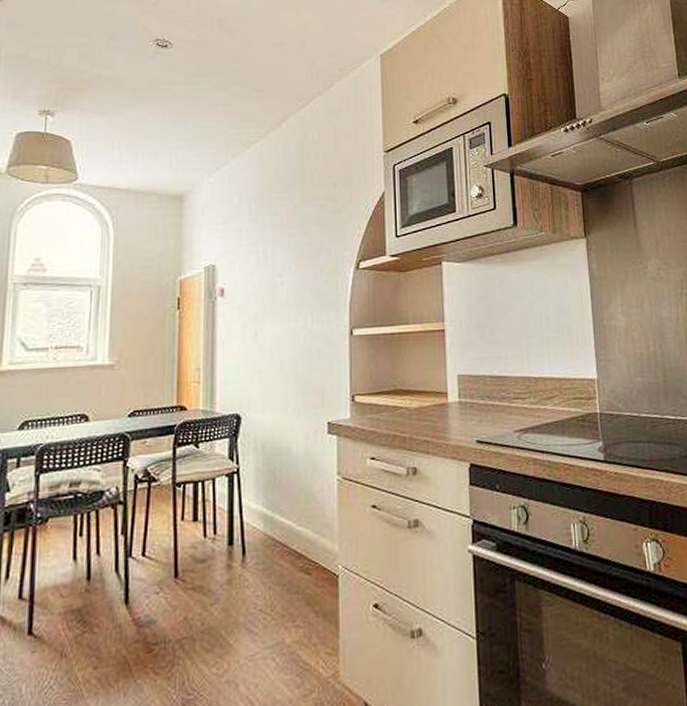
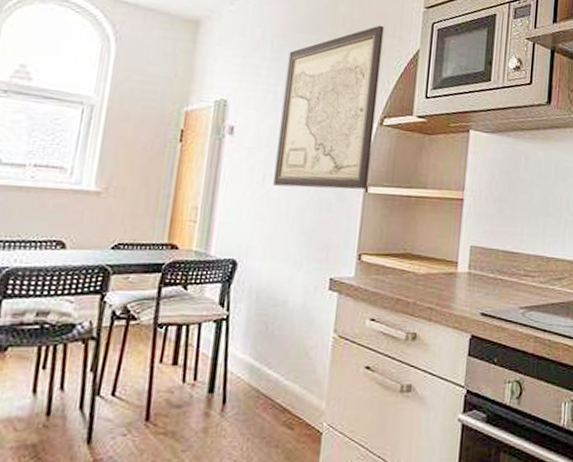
wall art: none [265,175,352,339] -> present [273,25,385,190]

